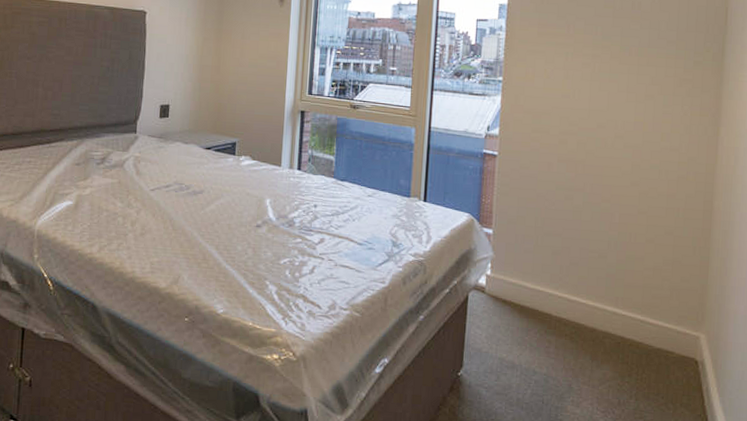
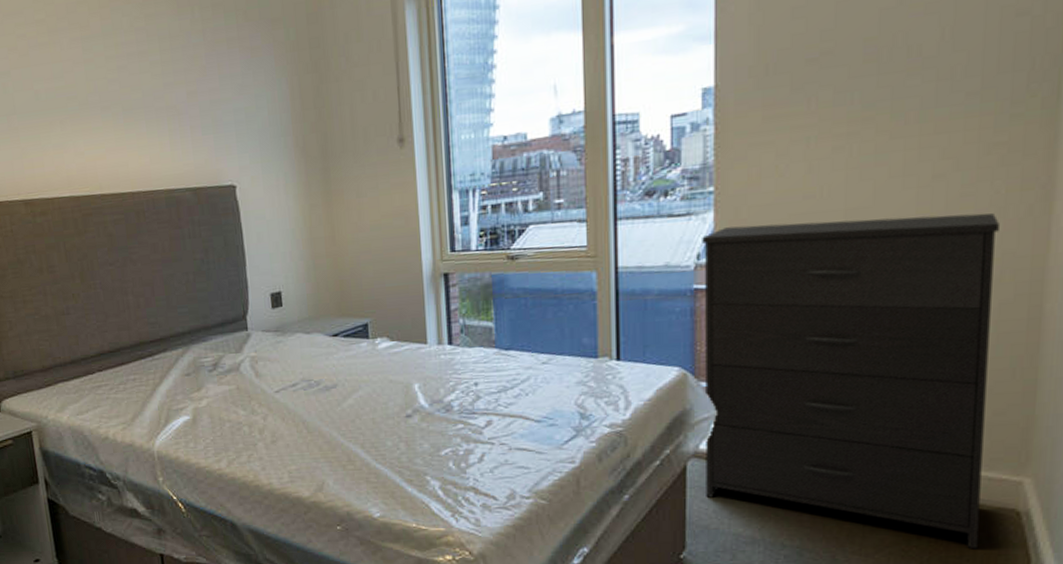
dresser: none [481,109,687,389] -> present [702,213,1000,549]

